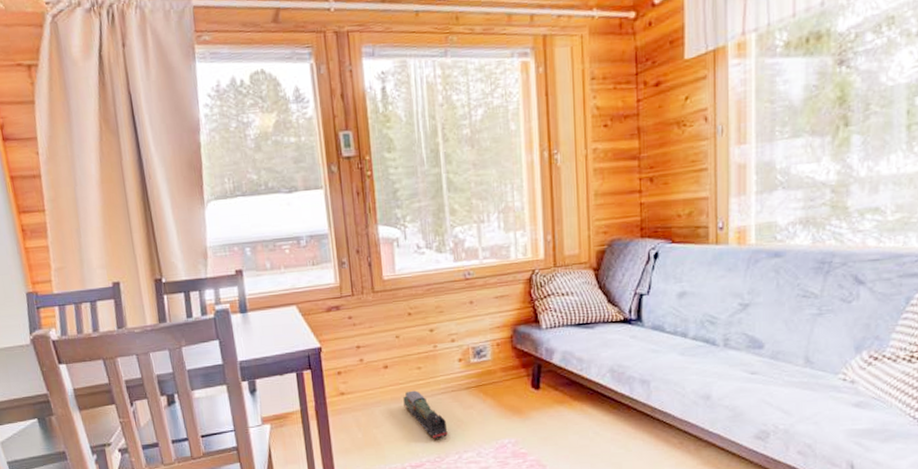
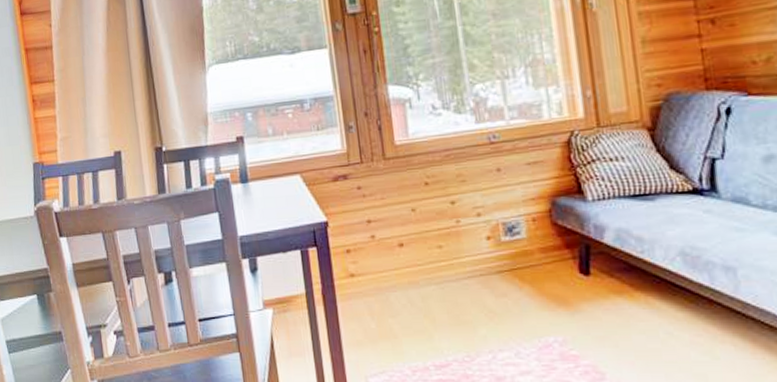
toy train: present [403,390,448,439] -> none [422,273,478,333]

